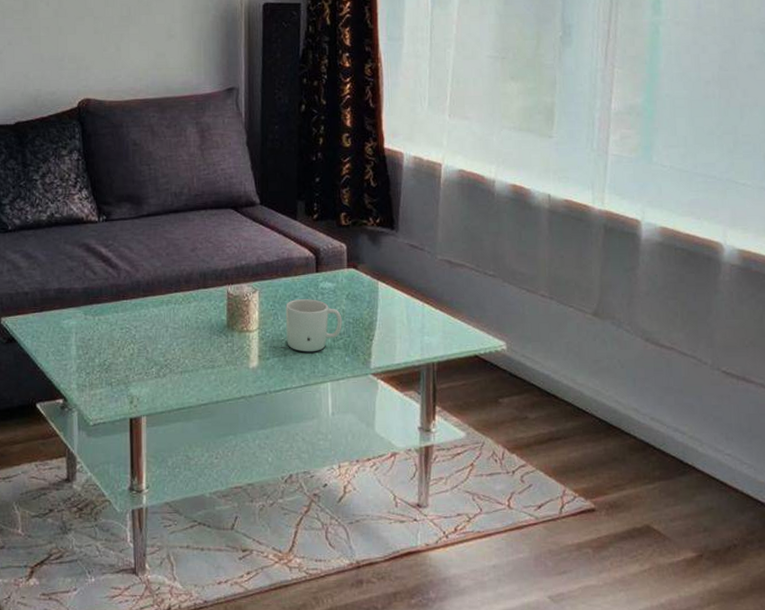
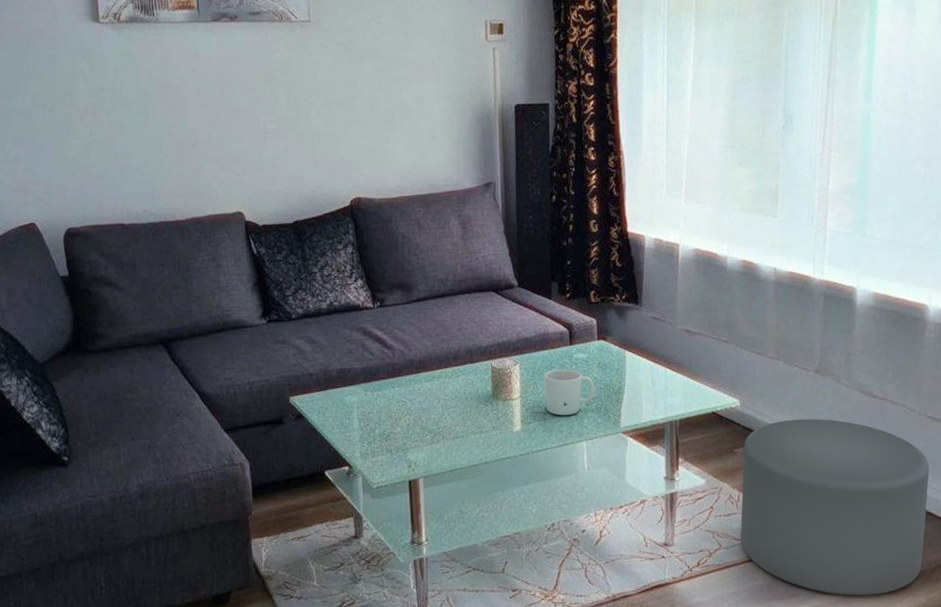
pouf: none [504,367,723,577] -> present [740,418,930,596]

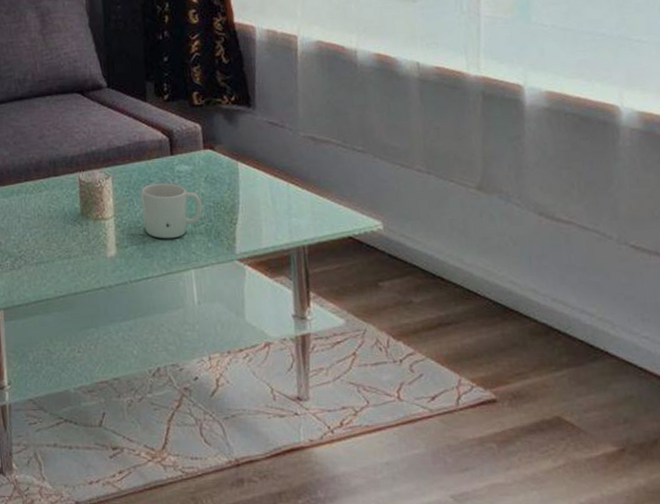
pouf: present [740,418,930,596] -> none [390,246,638,474]

